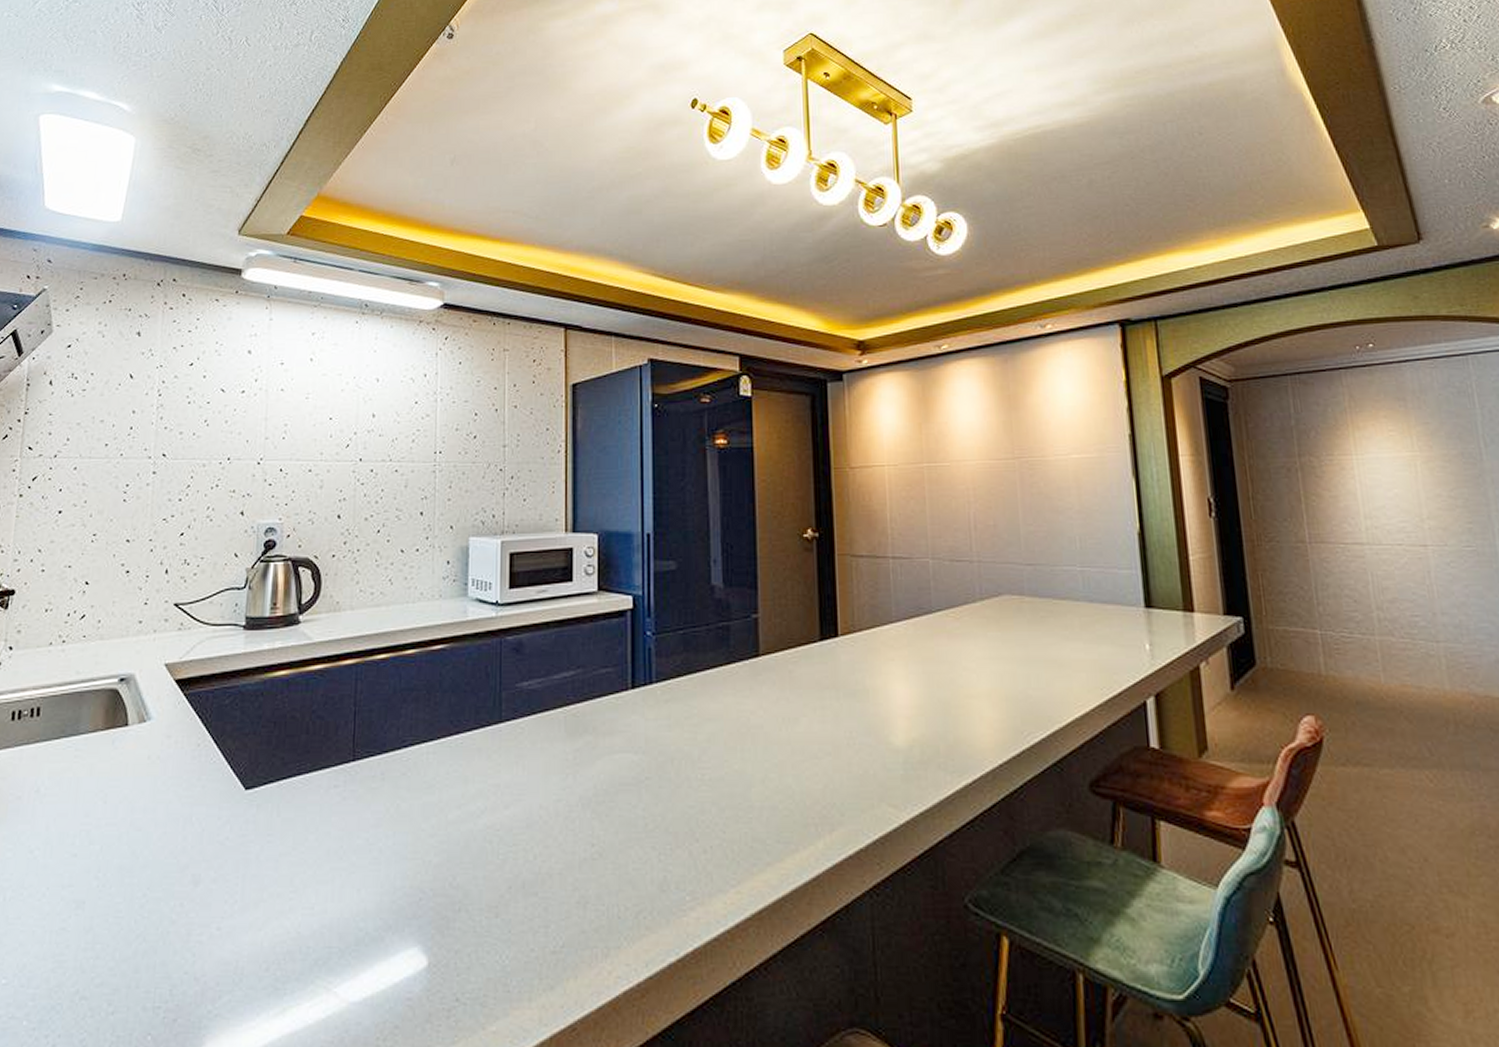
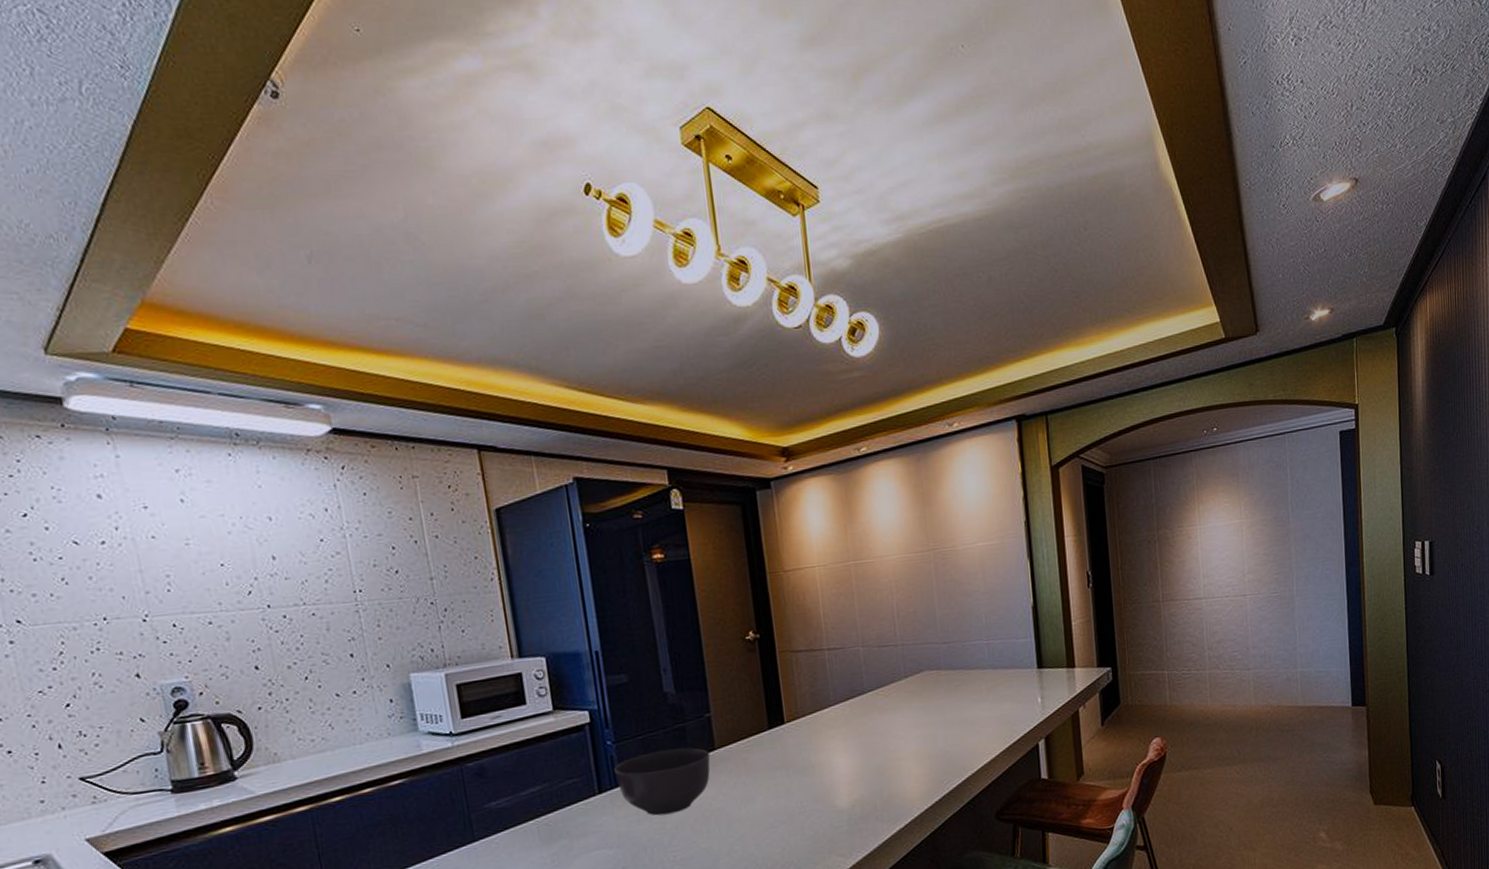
bowl: none [651,649,754,723] -> present [614,747,711,816]

